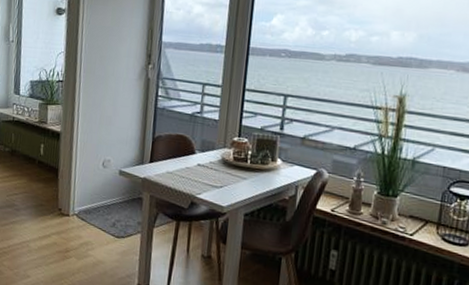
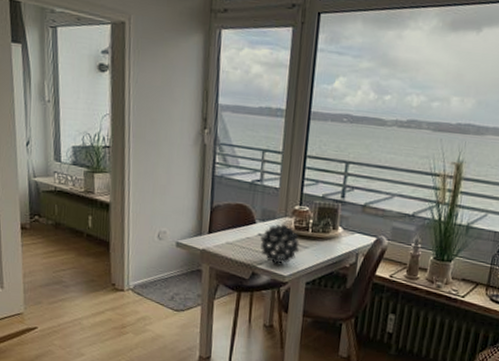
decorative ball: none [199,154,239,195] -> present [260,223,300,264]

